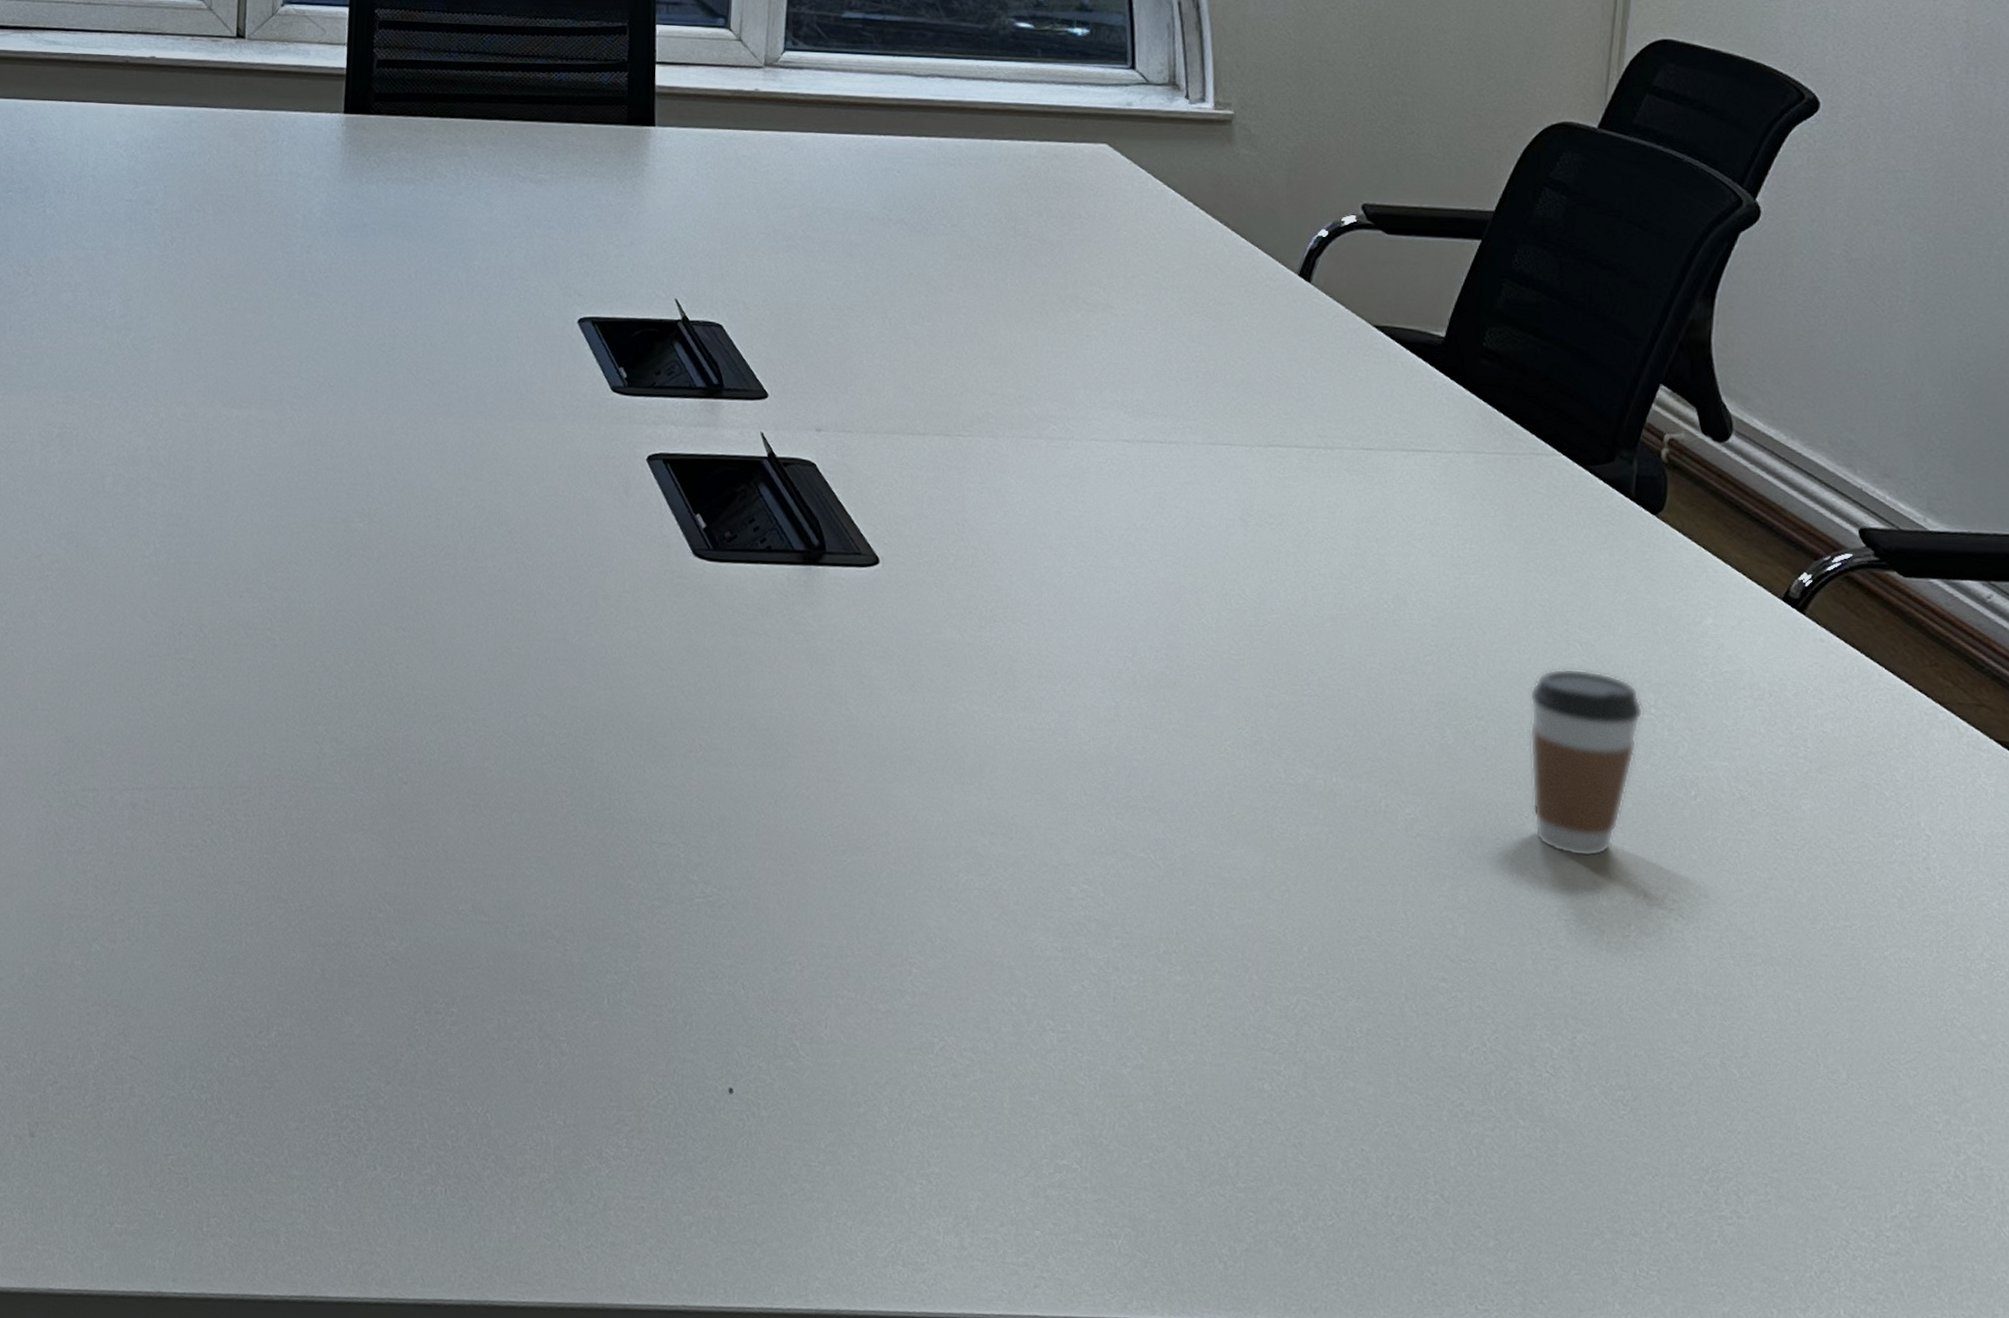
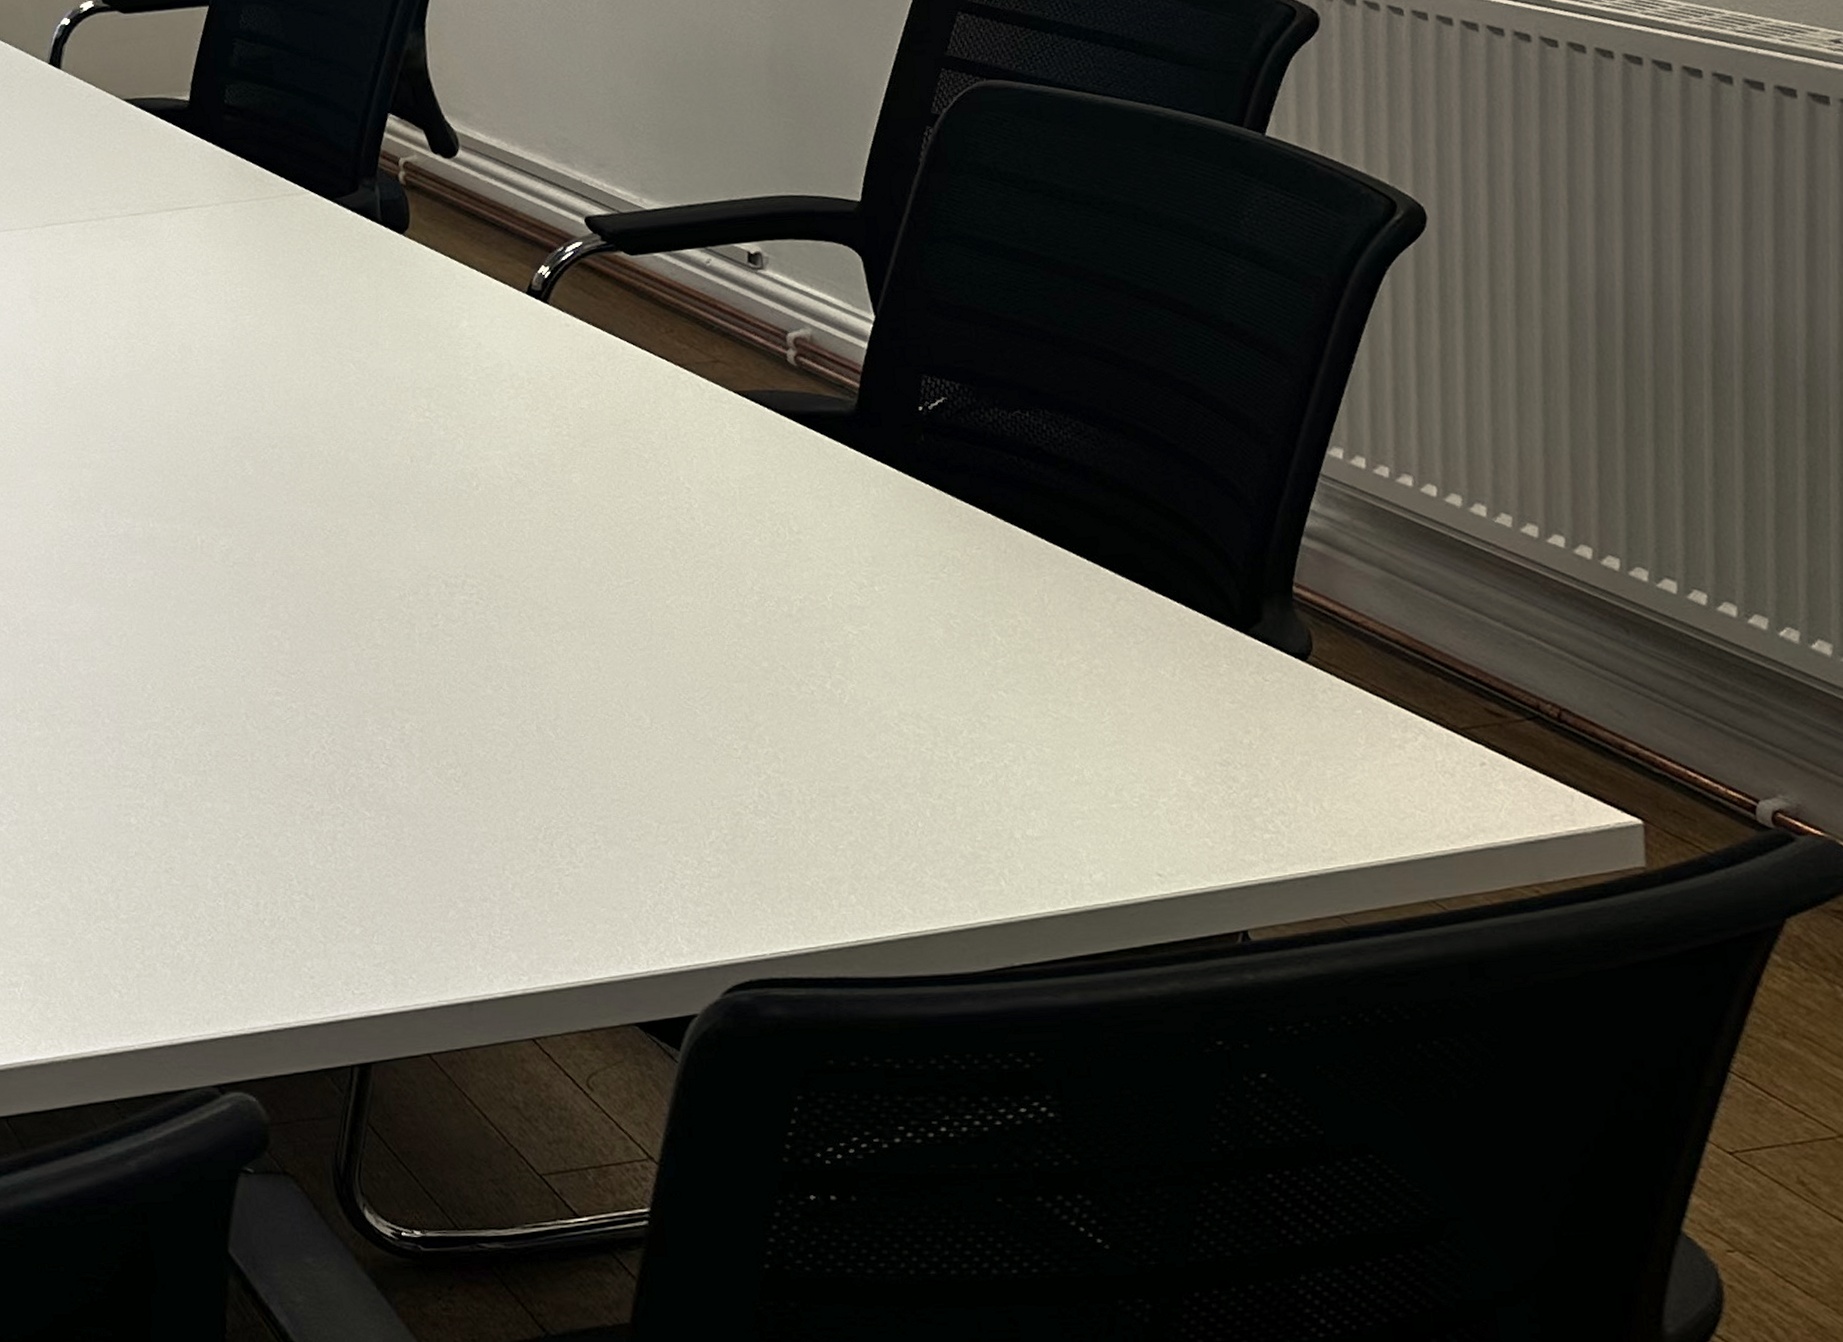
coffee cup: present [1529,668,1644,857] -> none [314,386,420,560]

